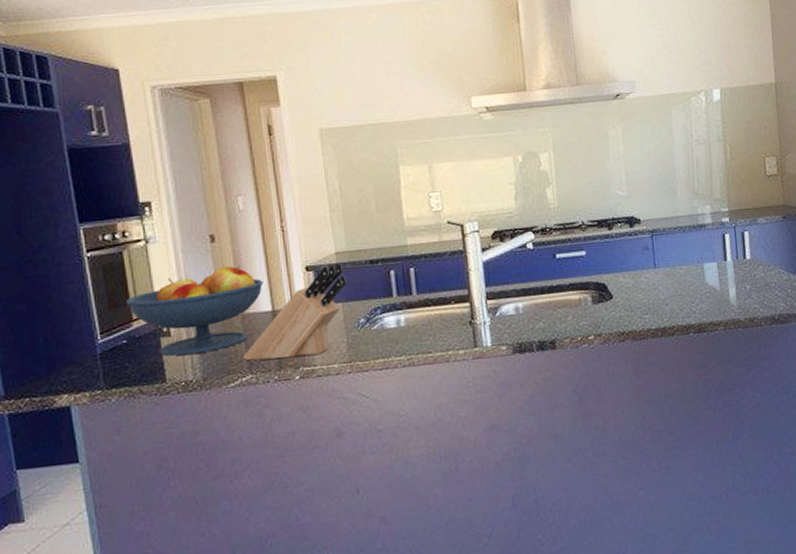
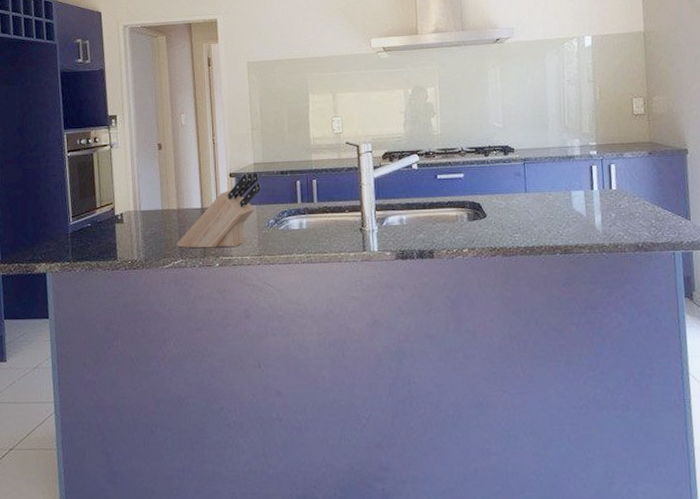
fruit bowl: present [126,265,263,356] -> none [93,169,196,240]

